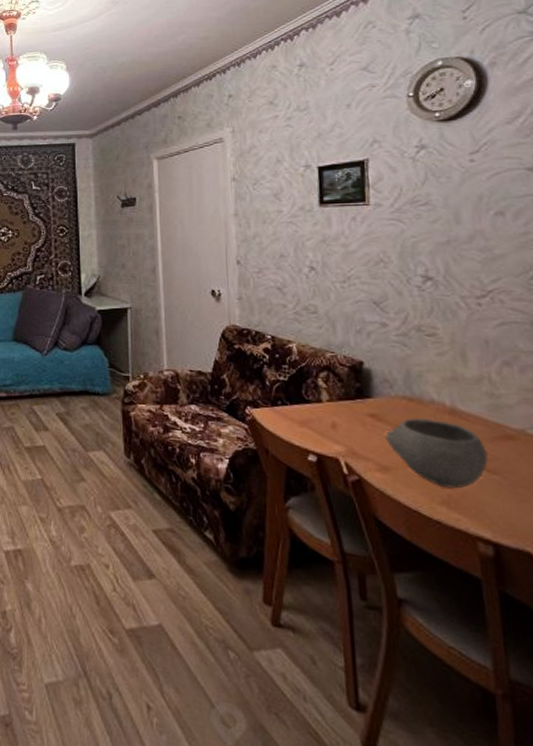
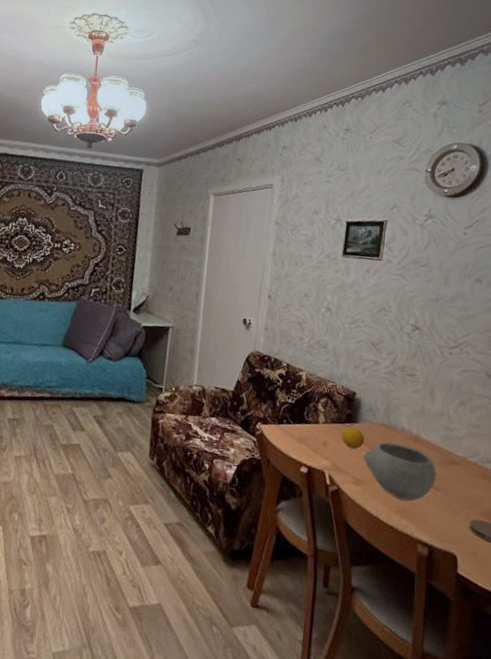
fruit: none [353,402,384,428] -> present [342,426,365,449]

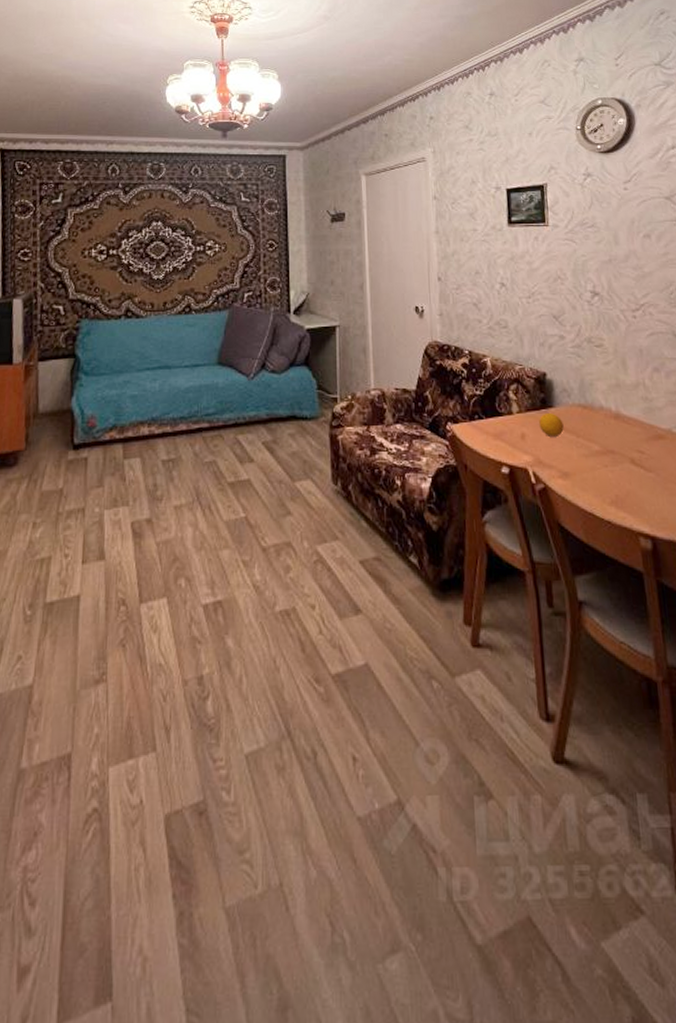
bowl: present [363,442,437,501] -> none [565,423,645,489]

